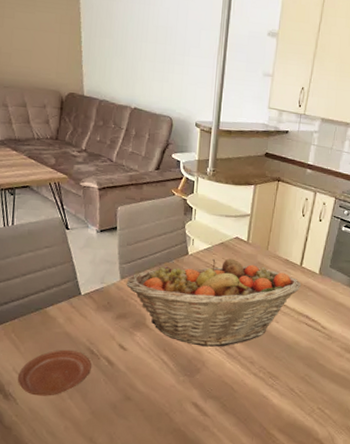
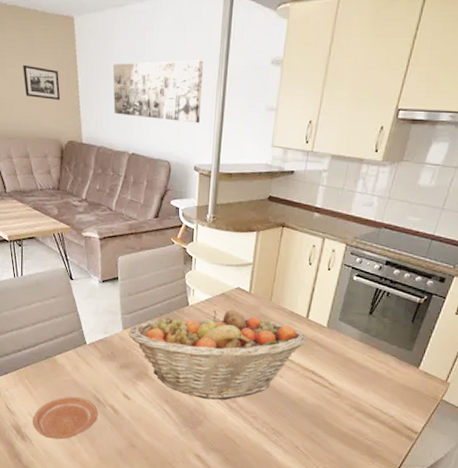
picture frame: none [23,17,63,53] -> present [23,64,61,100]
wall art: none [117,23,206,84] -> present [112,60,204,124]

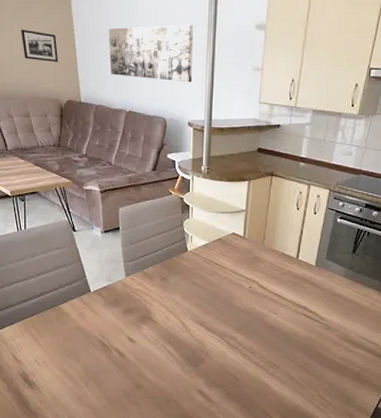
plate: present [32,396,98,440] -> none [39,342,104,385]
fruit basket: present [128,309,308,401] -> none [131,253,298,338]

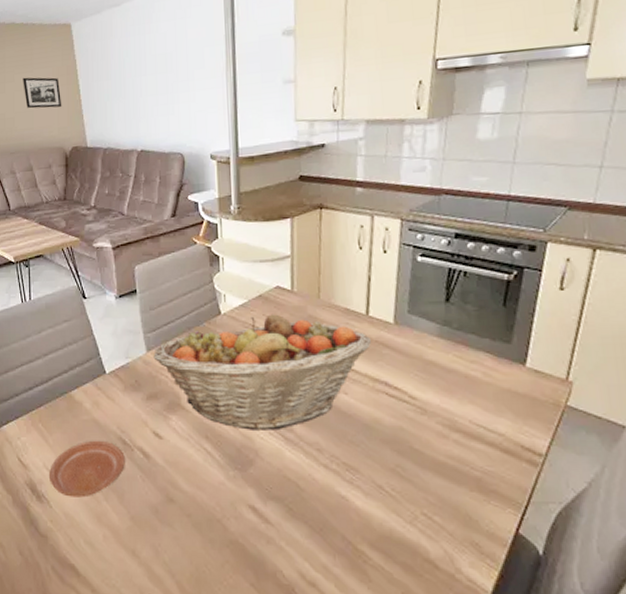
plate: none [39,342,104,385] -> present [48,440,125,498]
wall art: present [108,24,194,83] -> none [113,43,211,113]
fruit basket: none [131,253,298,338] -> present [153,314,372,430]

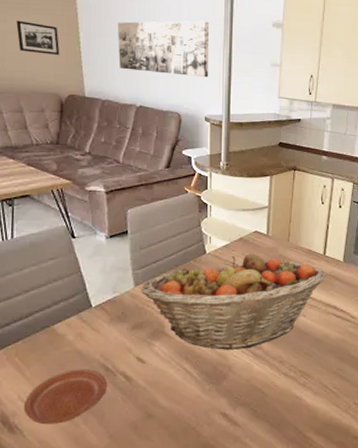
wall art: none [113,43,211,113] -> present [117,21,210,78]

